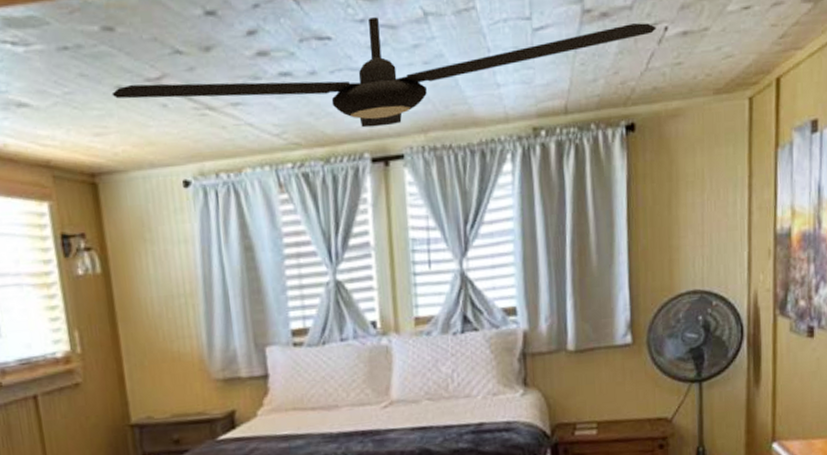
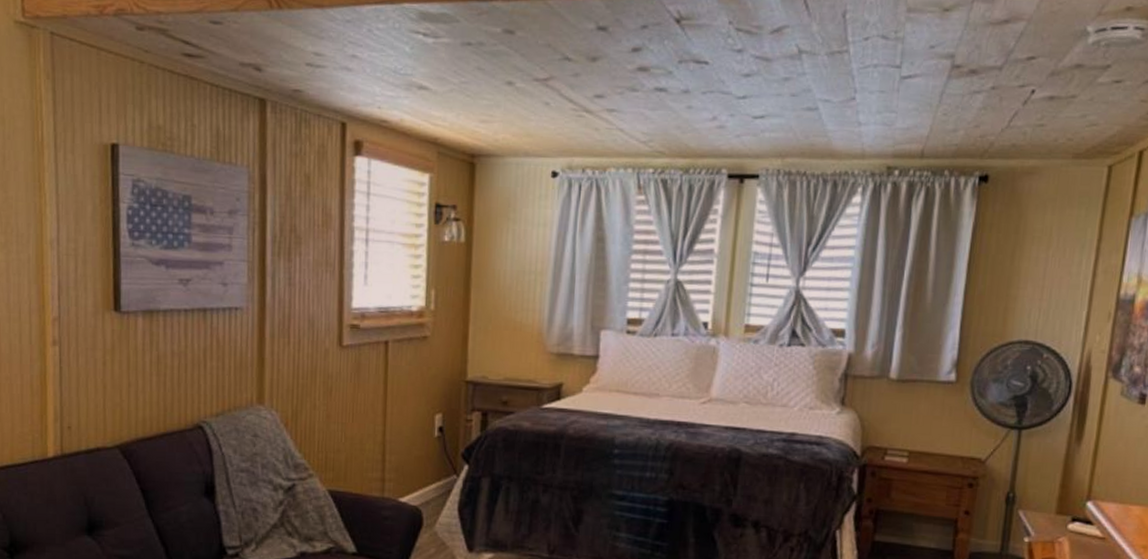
ceiling fan: present [112,17,656,128] -> none [502,49,1023,147]

